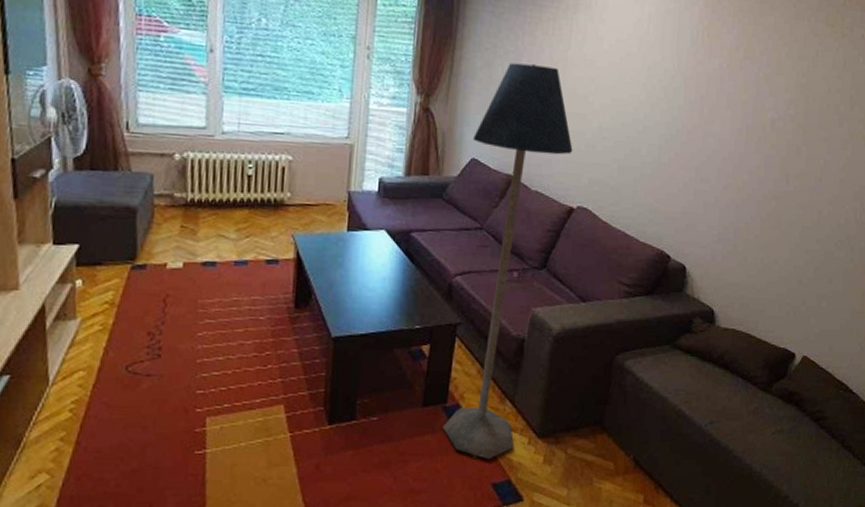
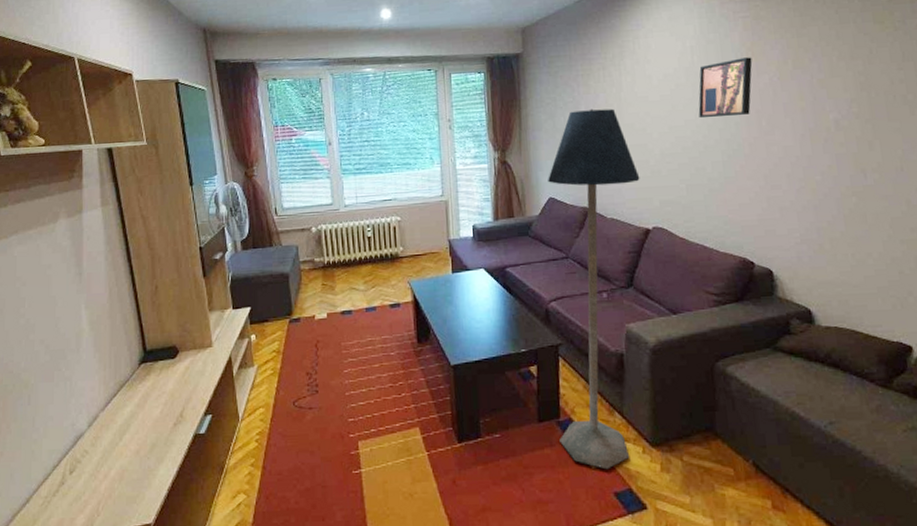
wall art: none [644,36,707,99] -> present [698,57,753,117]

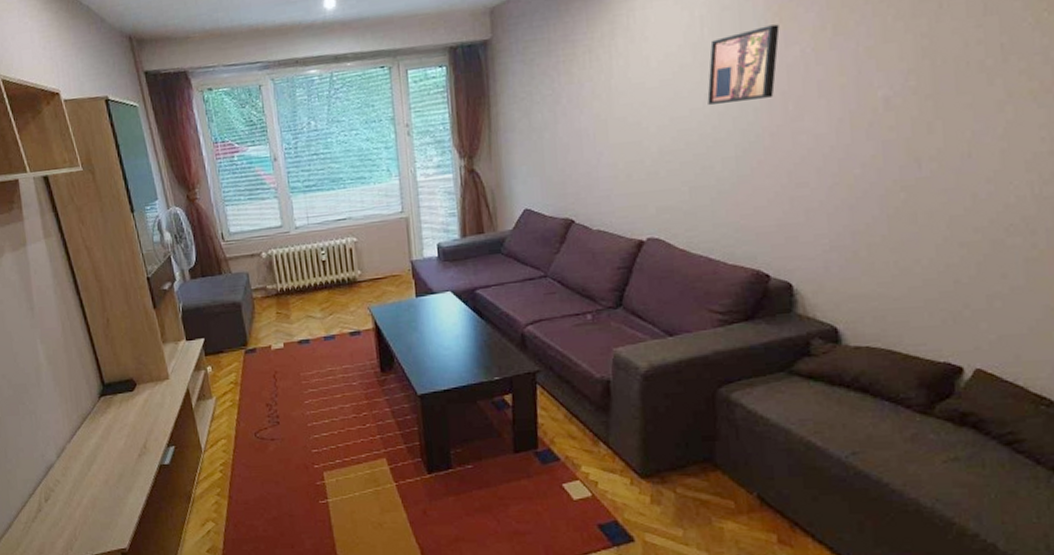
floor lamp: present [548,109,640,470] -> none [523,100,633,501]

